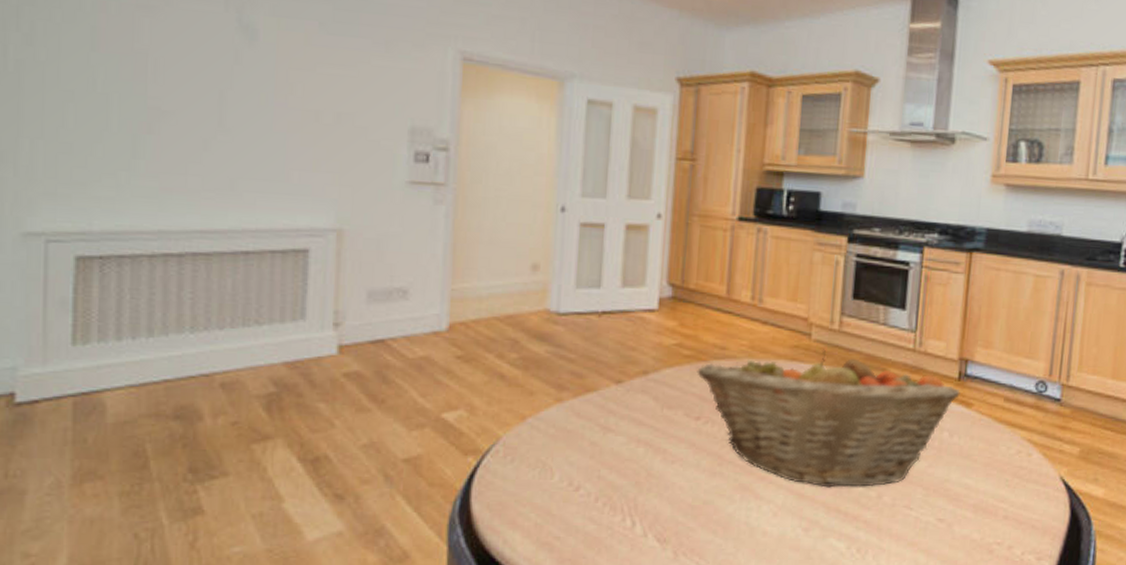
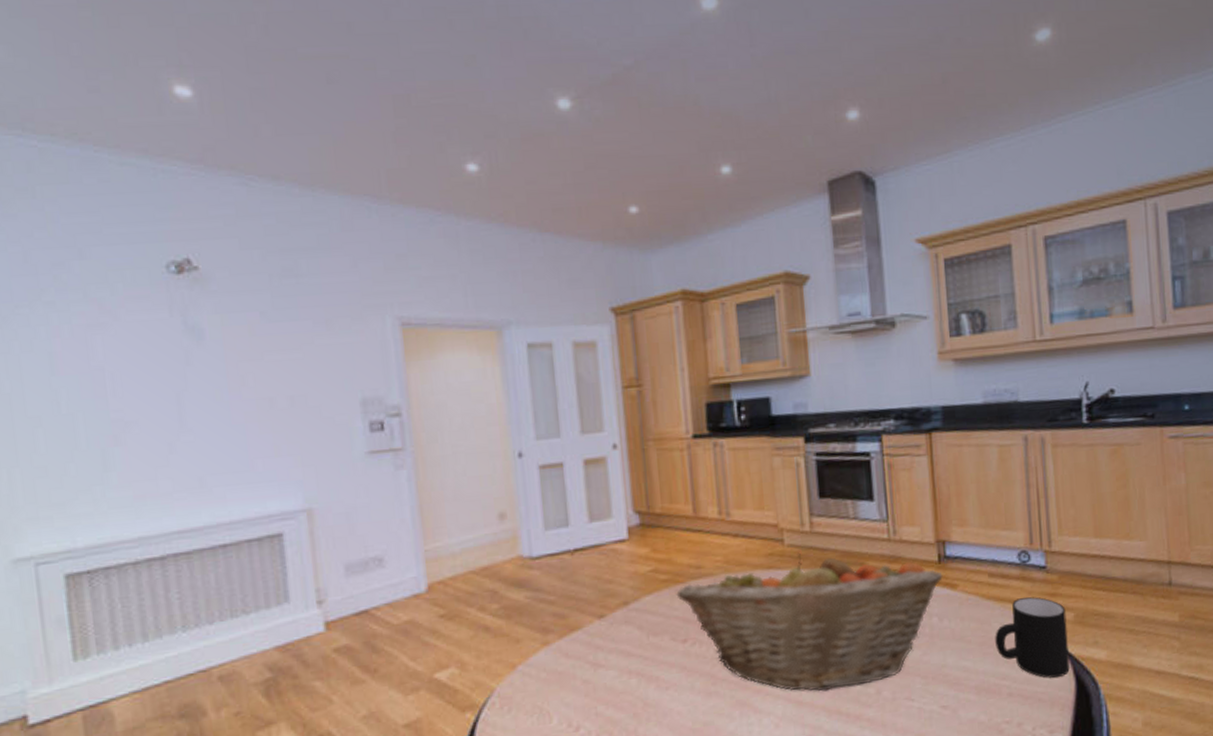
mug: none [999,425,1073,508] -> present [995,597,1070,678]

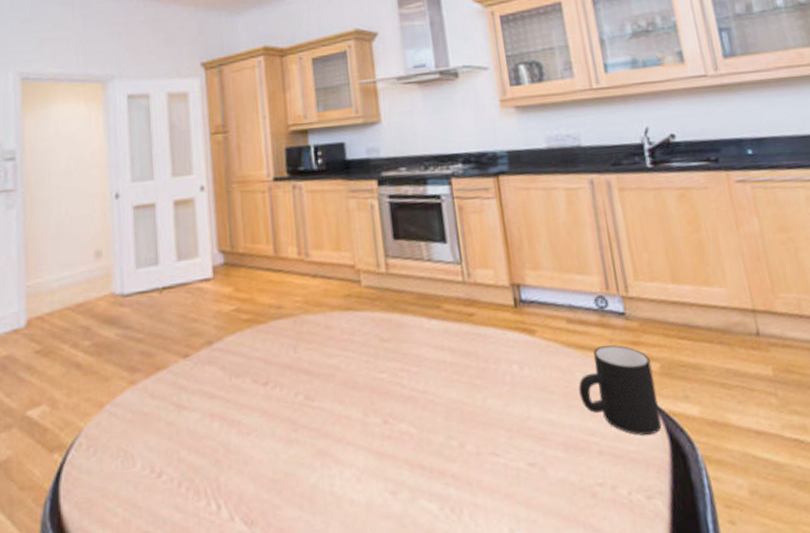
fruit basket: present [676,552,943,692] -> none [258,294,520,443]

